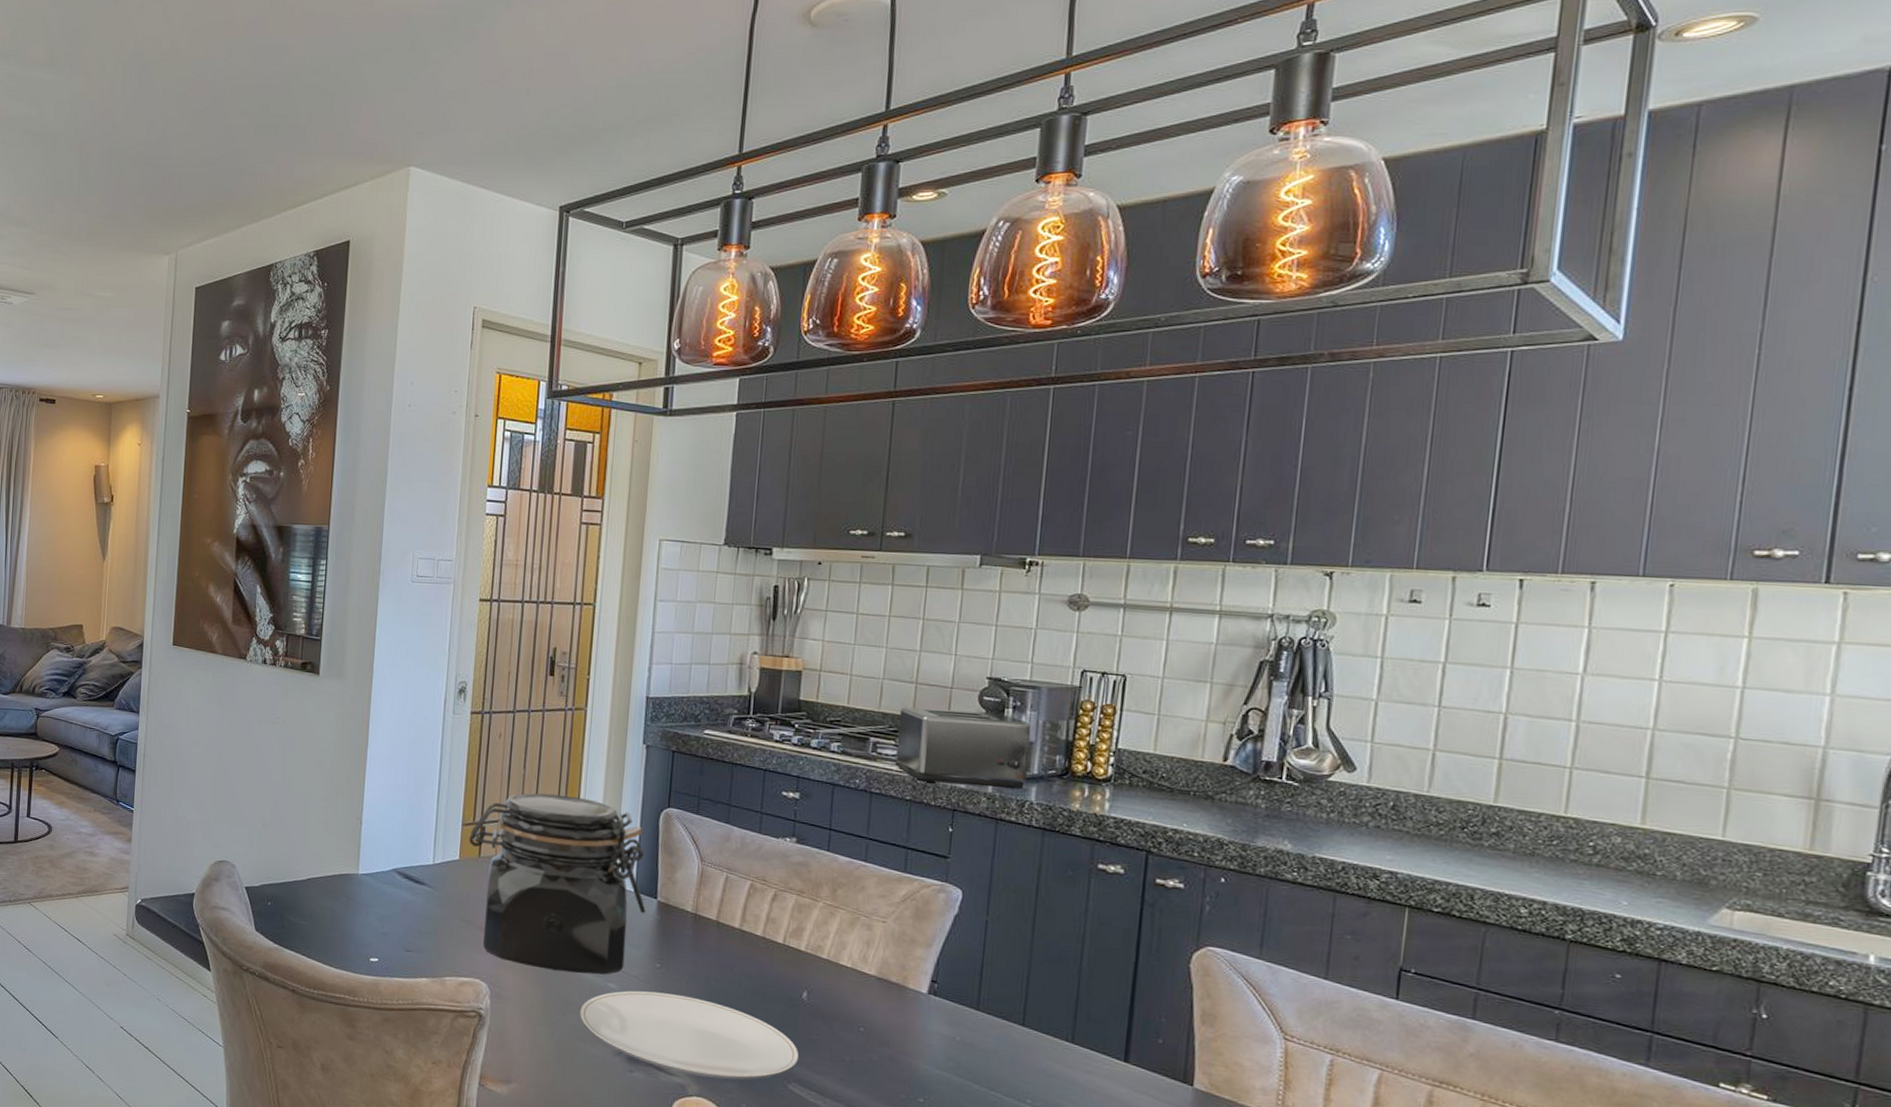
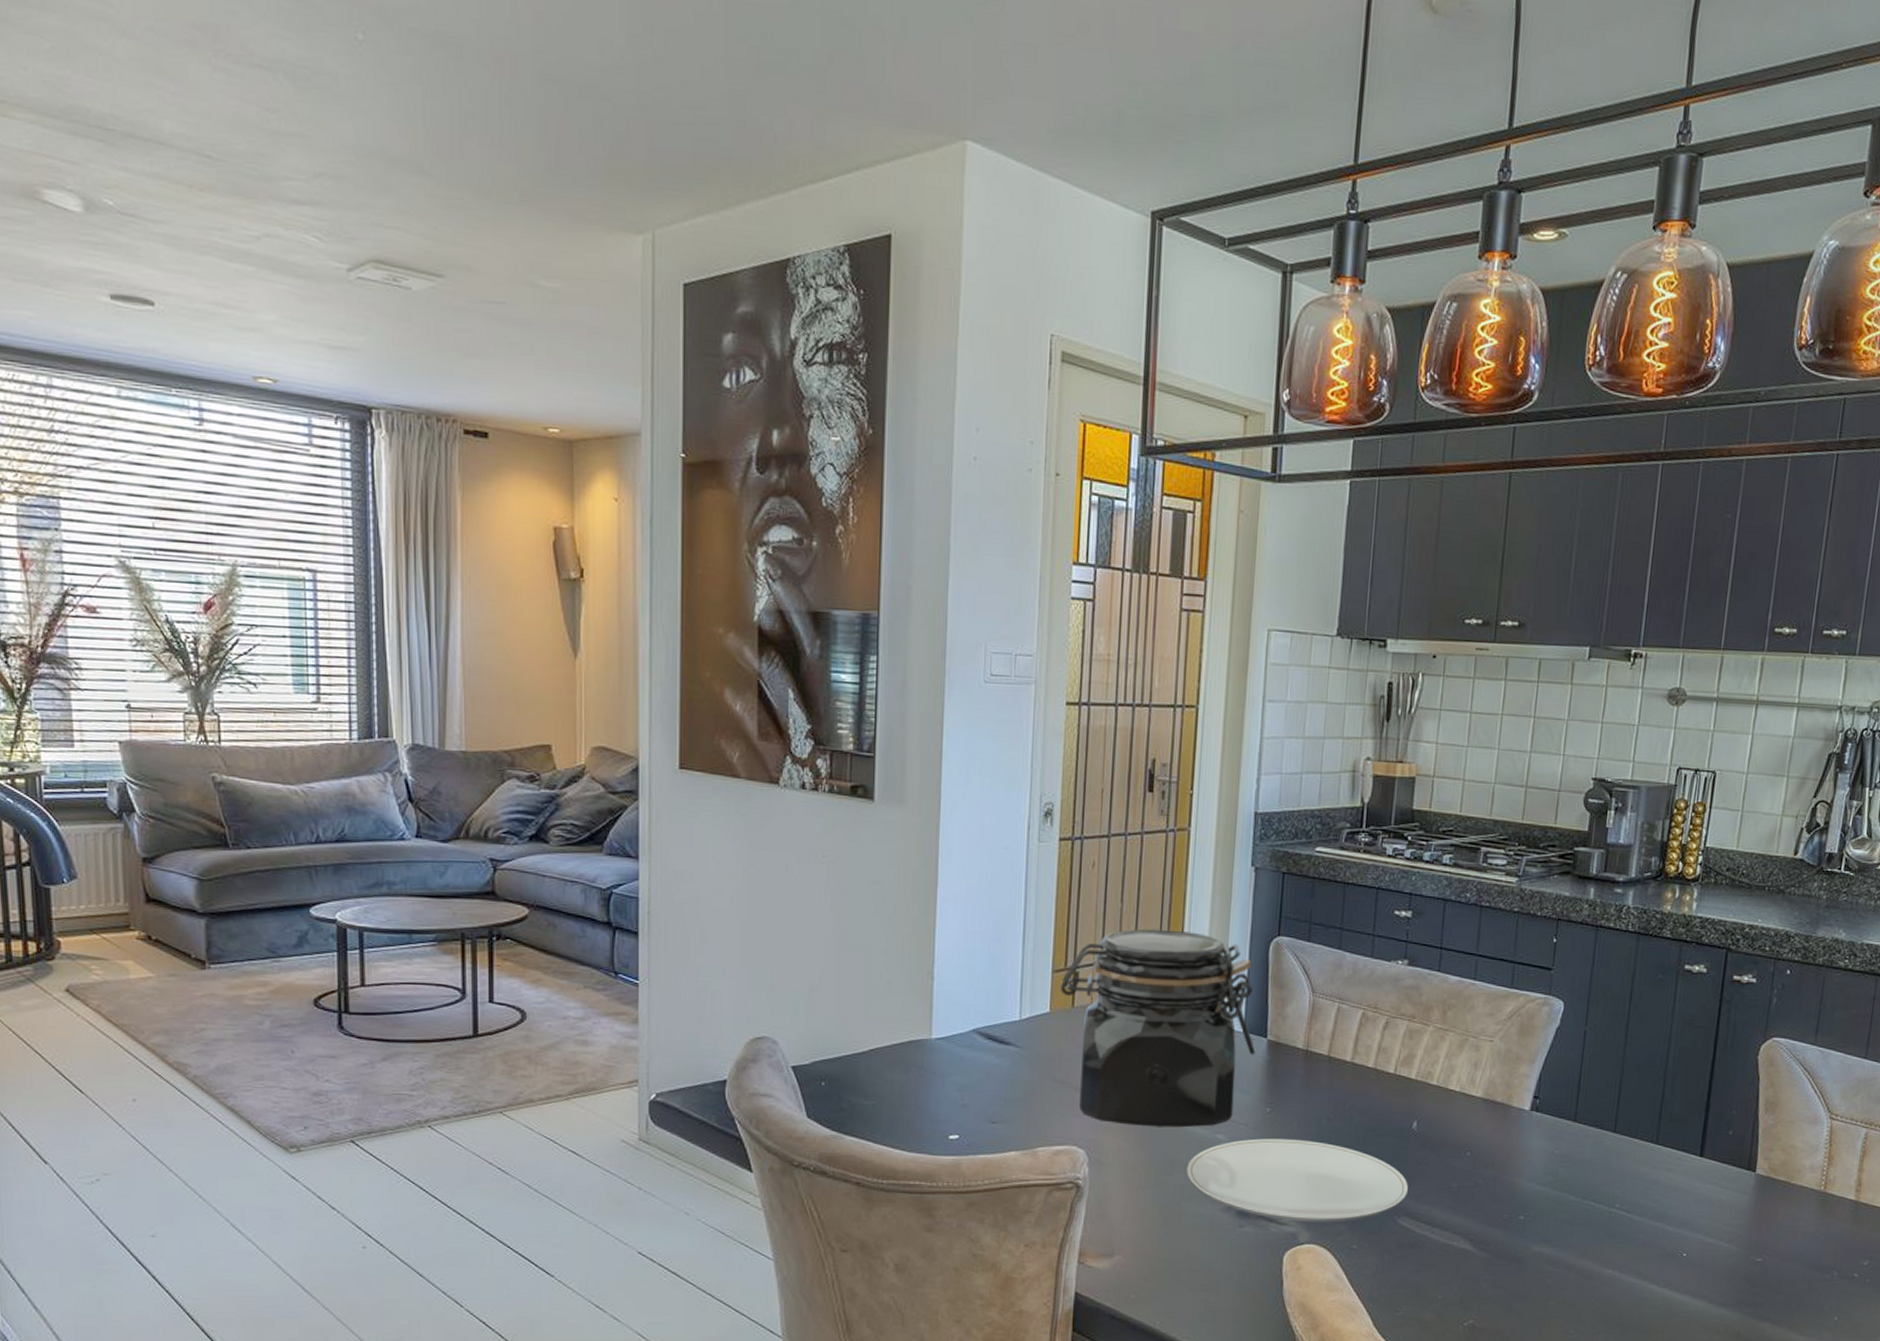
toaster: present [896,707,1032,789] -> none [1505,813,1631,893]

